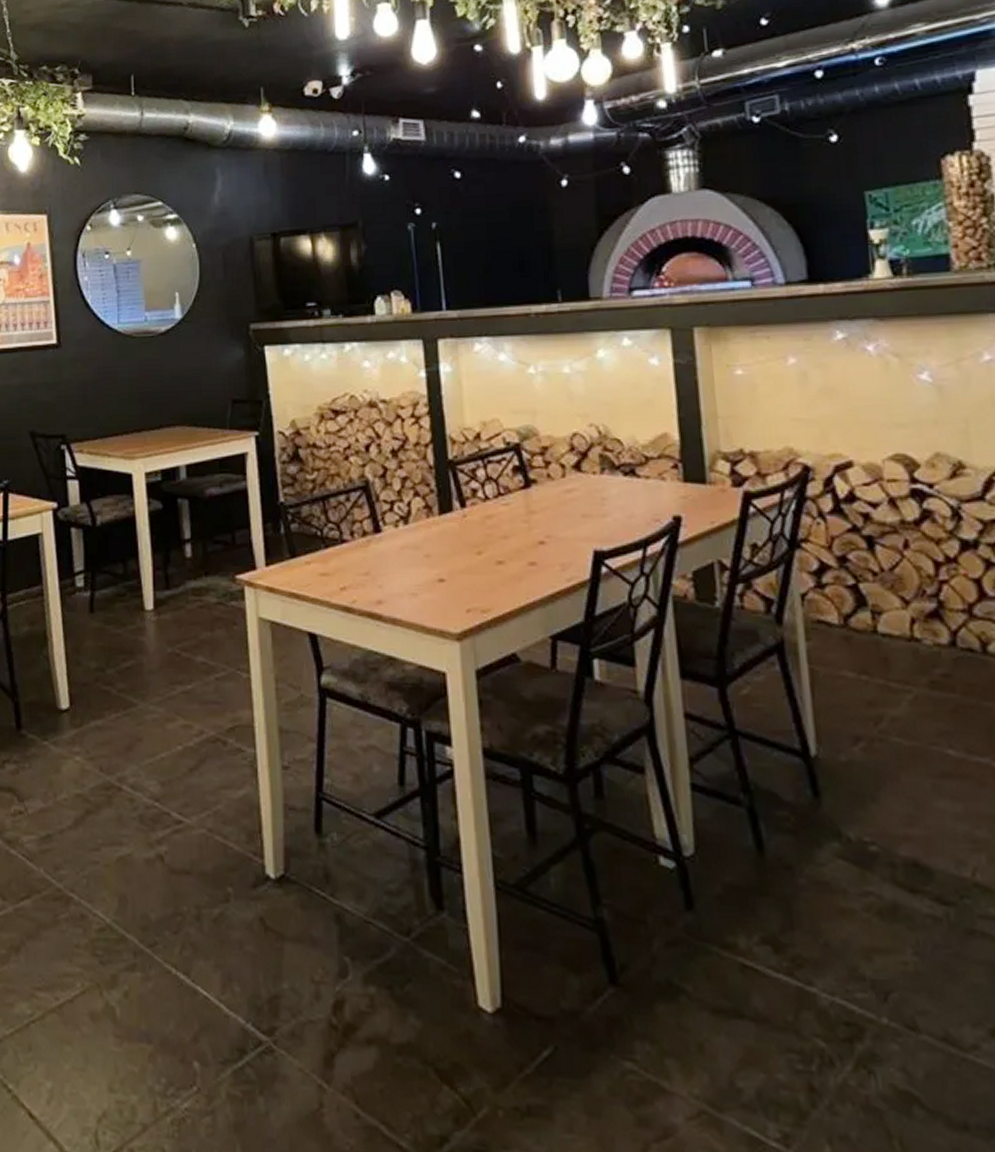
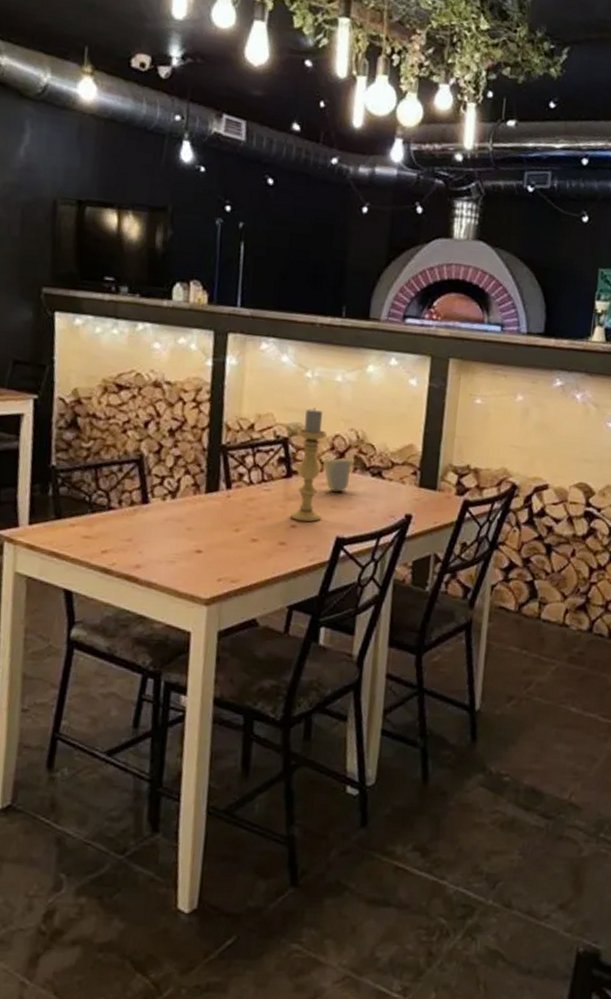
candle holder: none [529,406,572,535] -> present [290,408,327,522]
cup: none [561,458,600,498] -> present [321,458,355,492]

